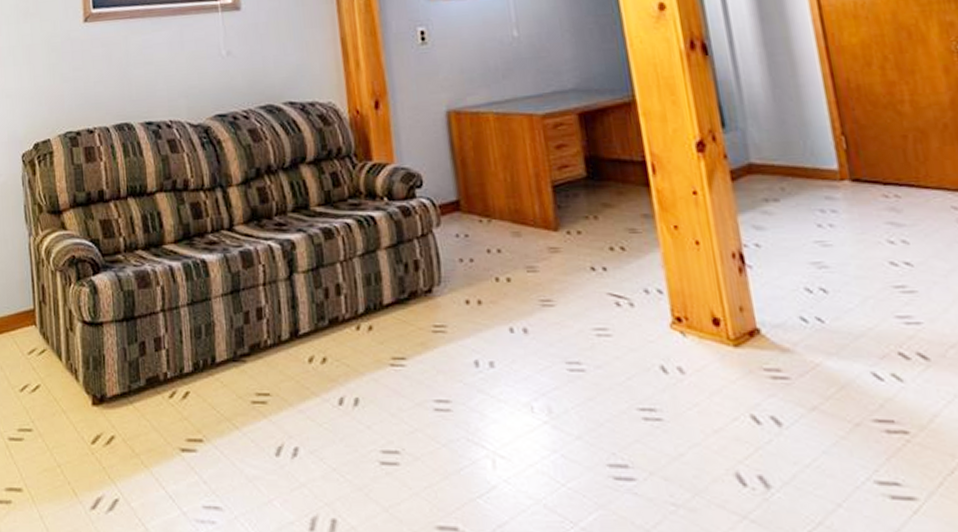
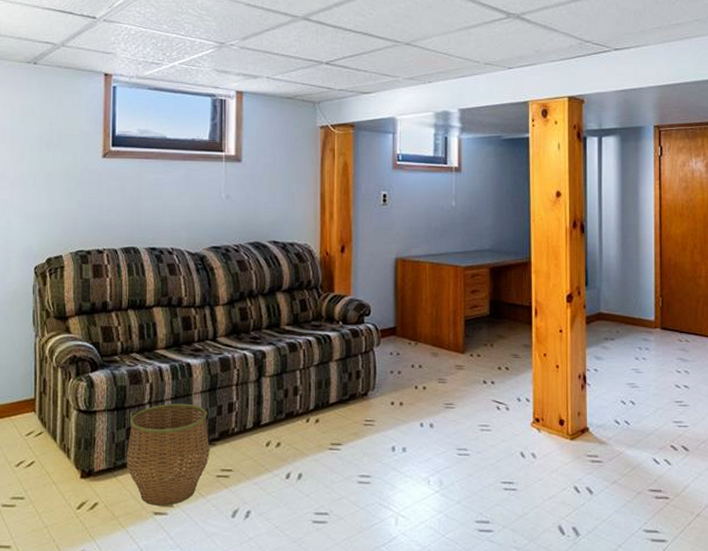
basket: none [142,310,241,440] -> present [126,403,210,506]

